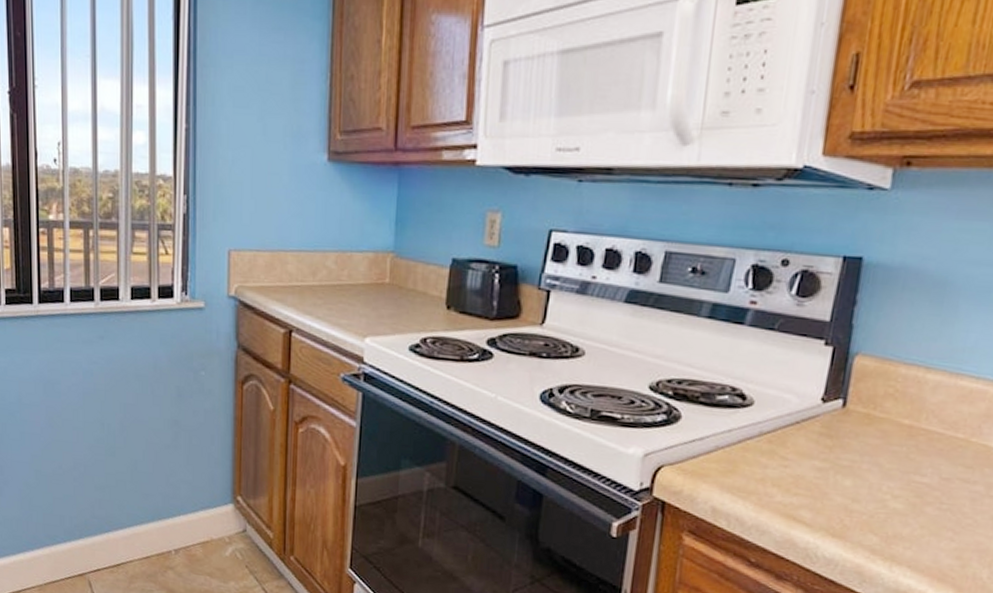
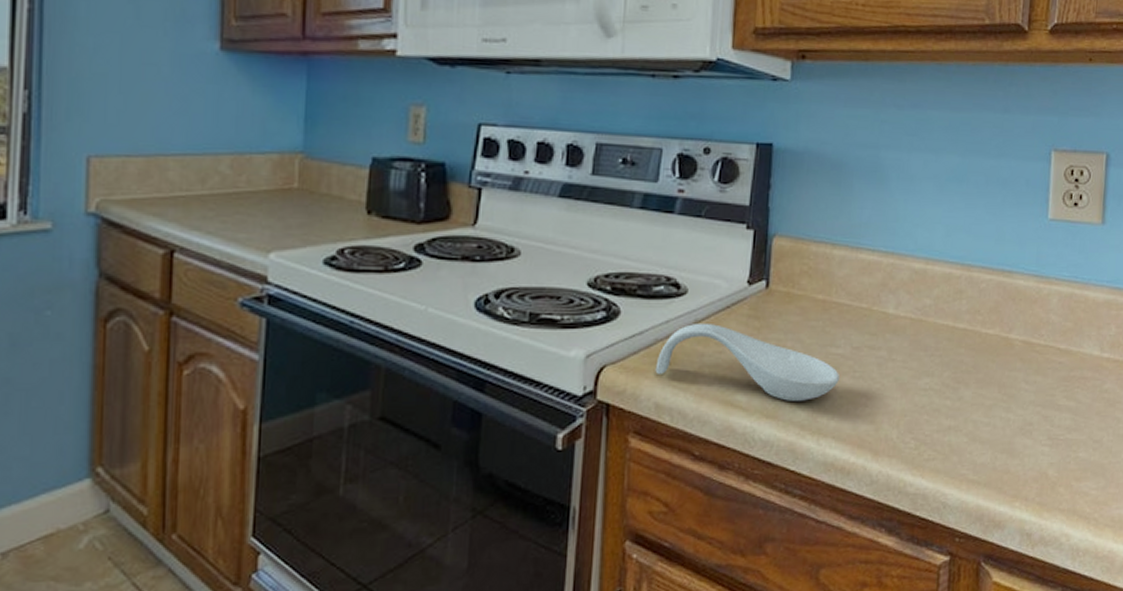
spoon rest: none [714,435,923,526] -> present [655,322,839,401]

